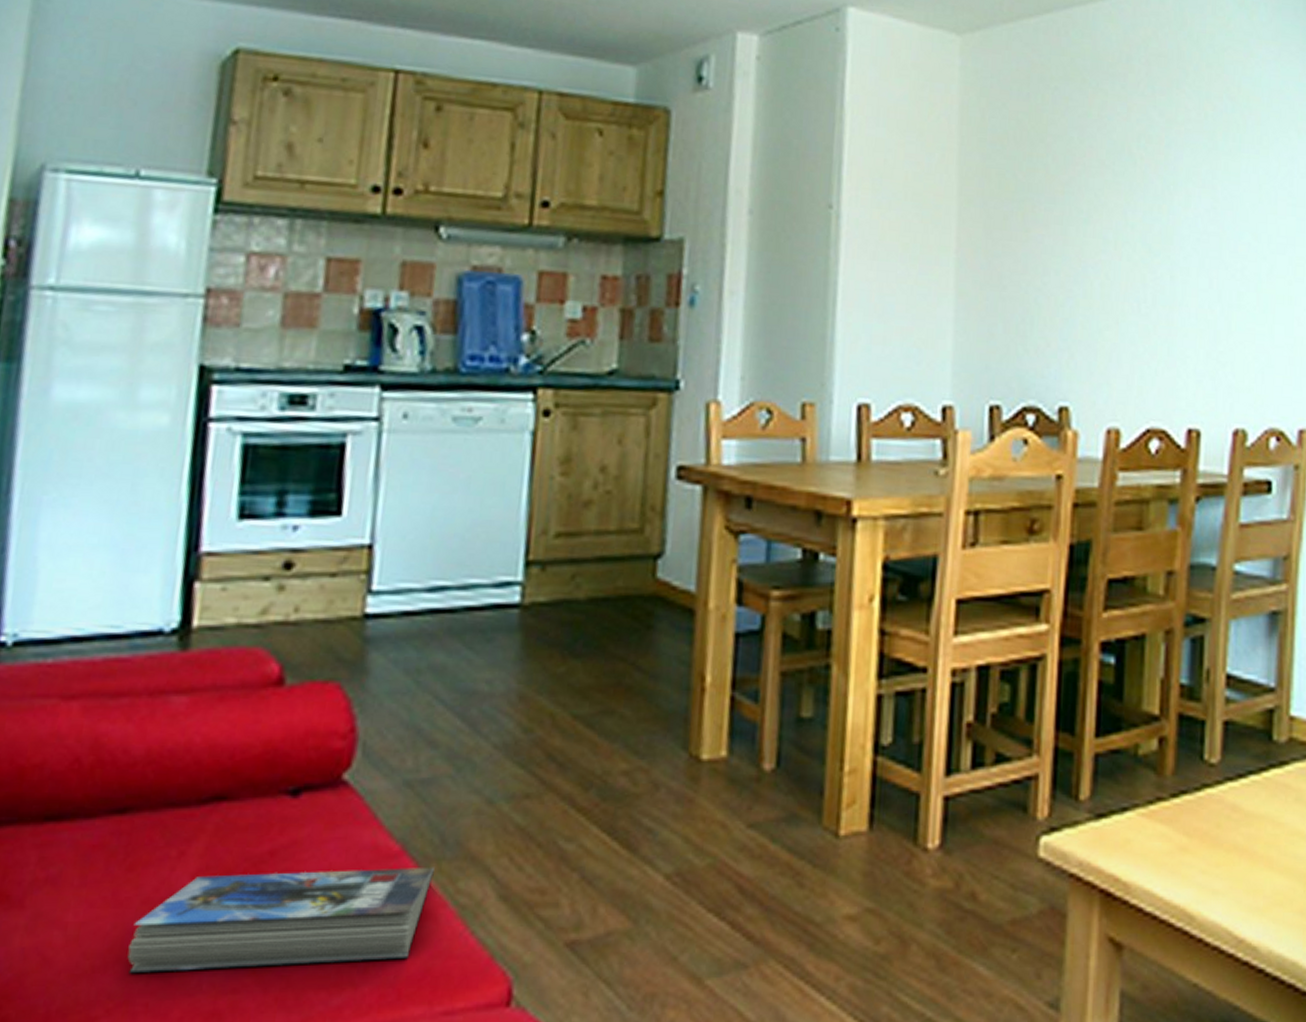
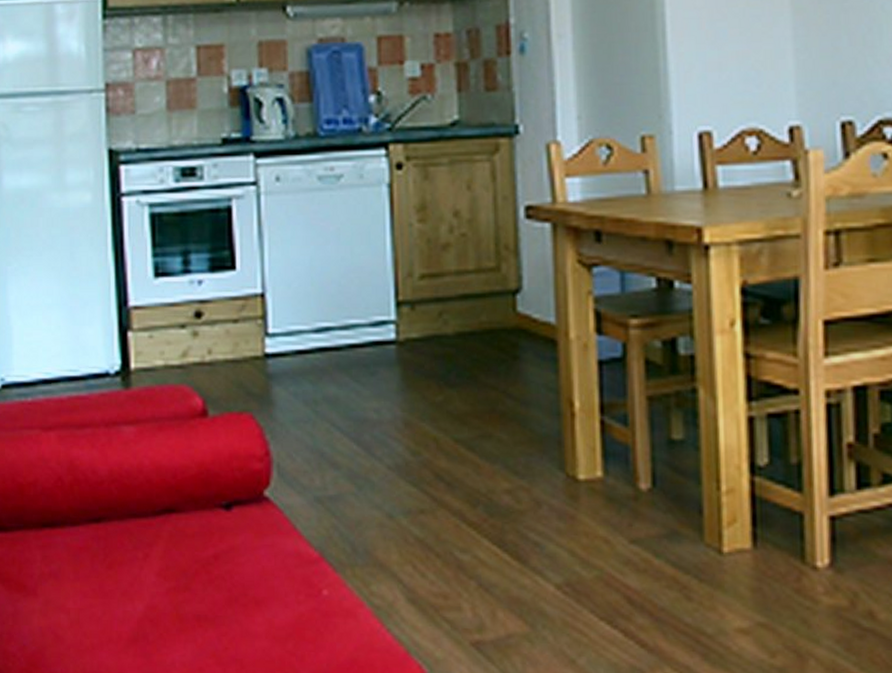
magazine: present [127,867,434,974] -> none [117,572,349,652]

